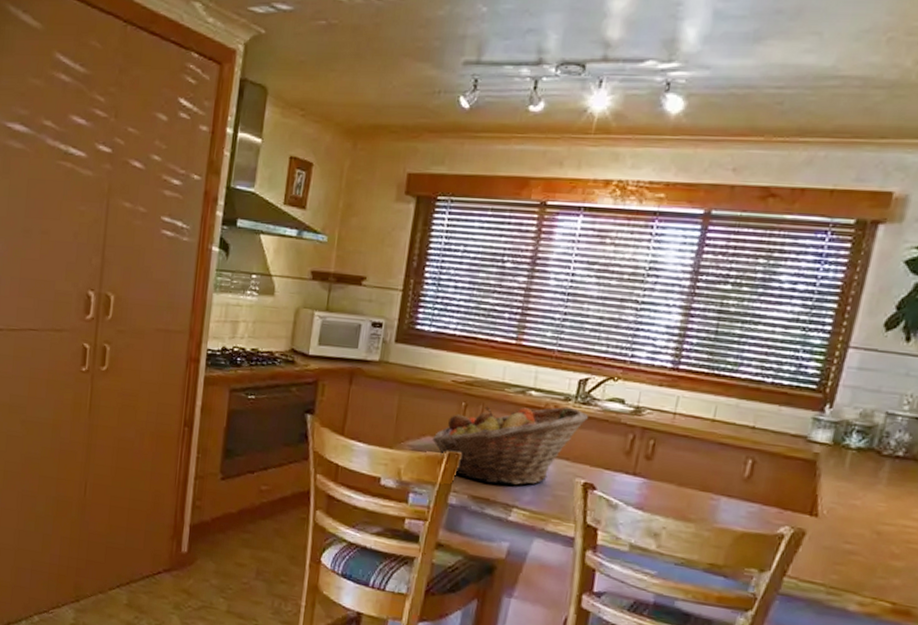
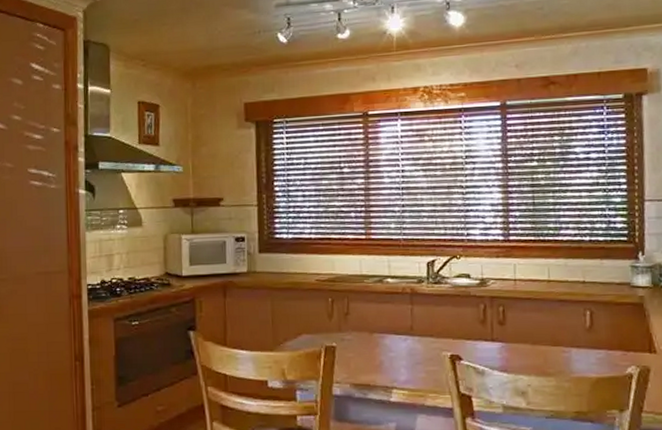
fruit basket: present [432,406,589,486] -> none [308,288,443,370]

